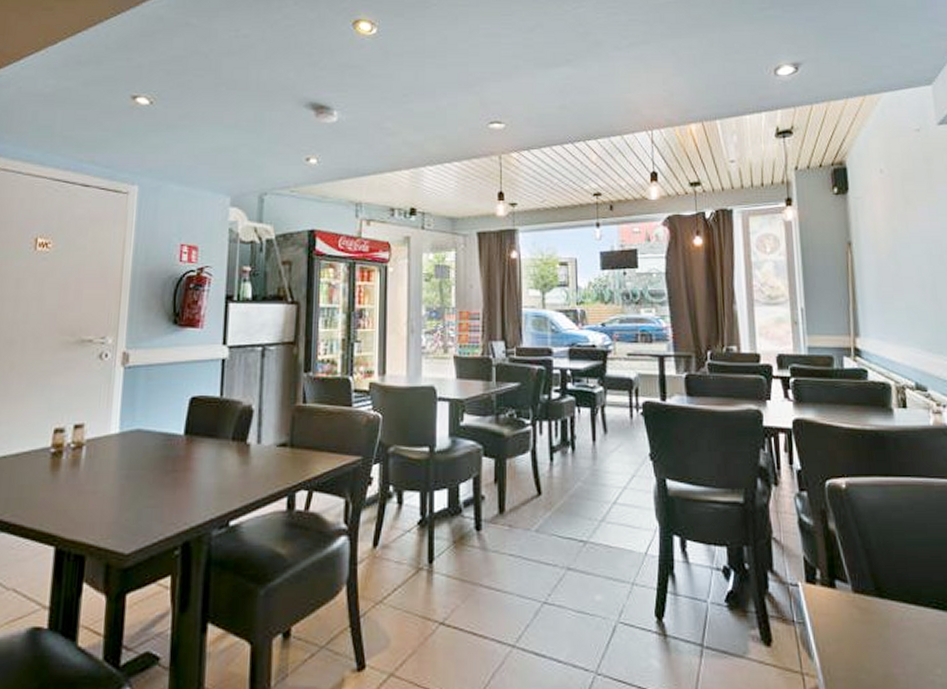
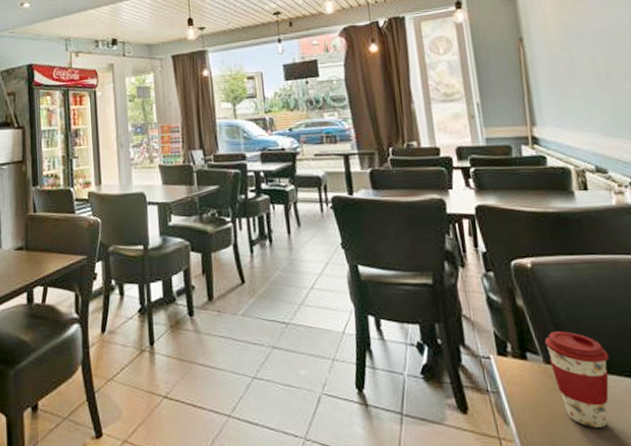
coffee cup: none [854,558,917,662] -> present [544,331,609,428]

